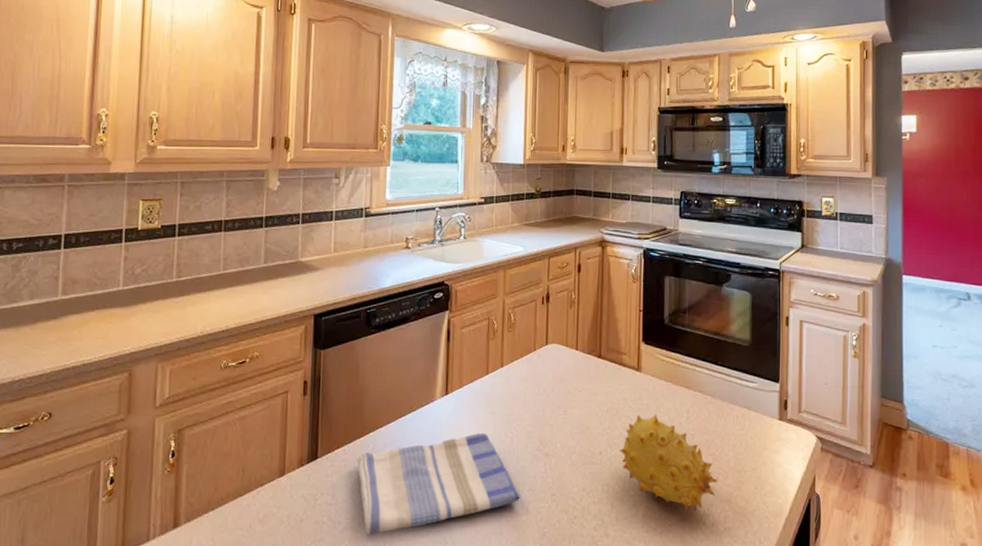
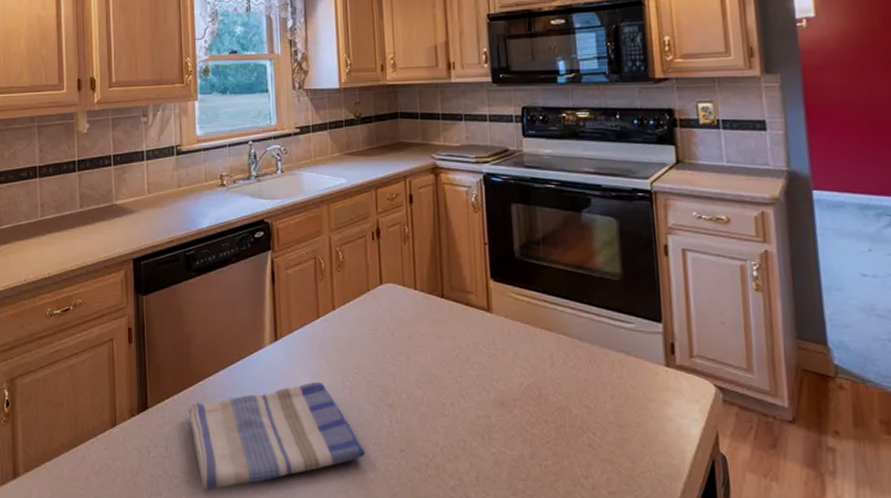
fruit: present [620,414,718,510] -> none [474,360,596,471]

